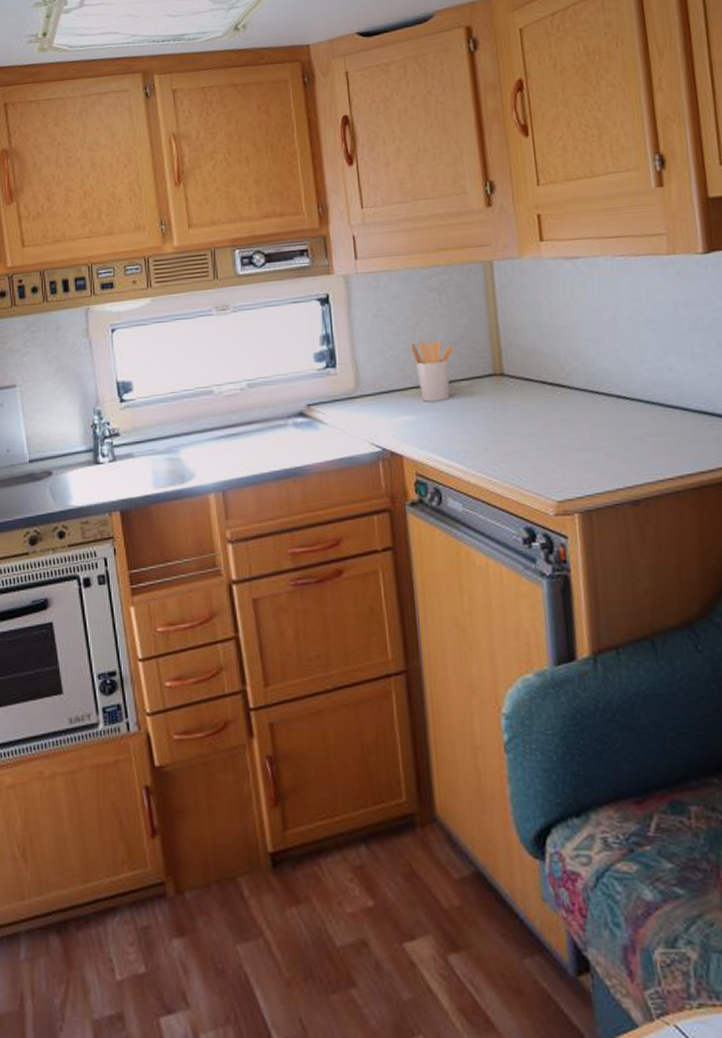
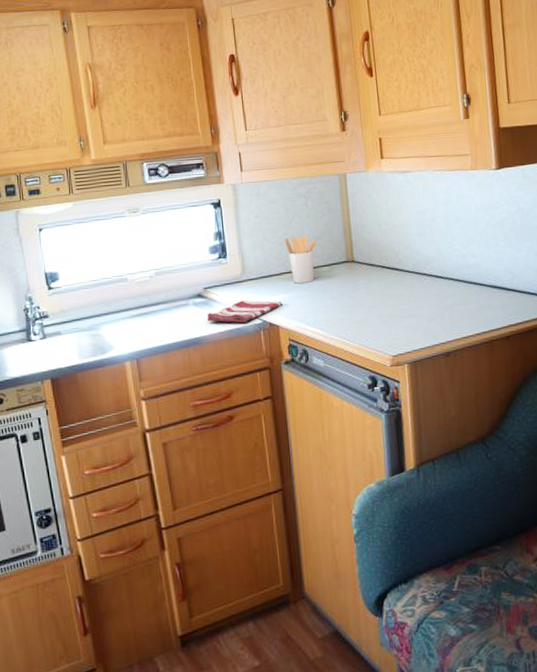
dish towel: none [310,421,407,450] -> present [207,300,282,323]

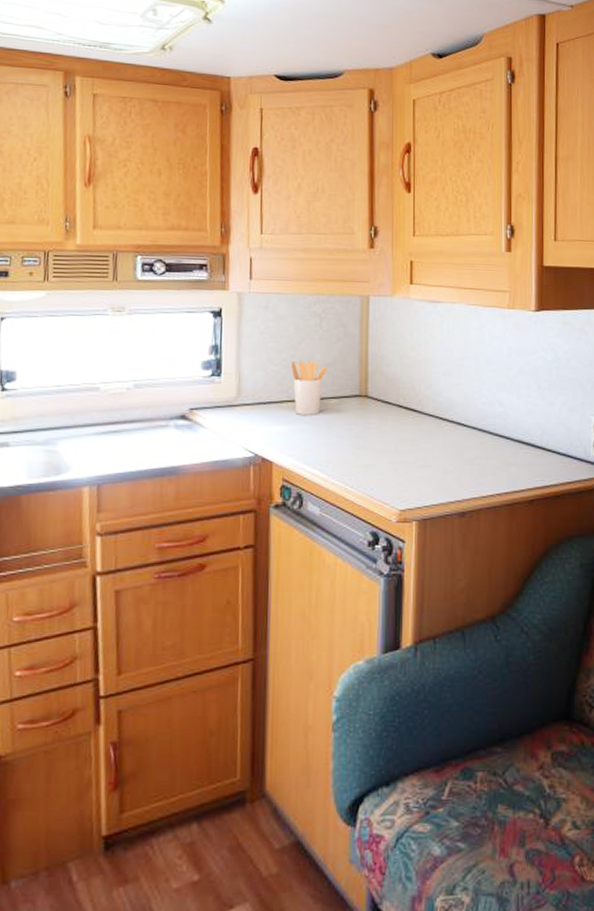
dish towel: present [207,300,282,323] -> none [188,428,279,454]

